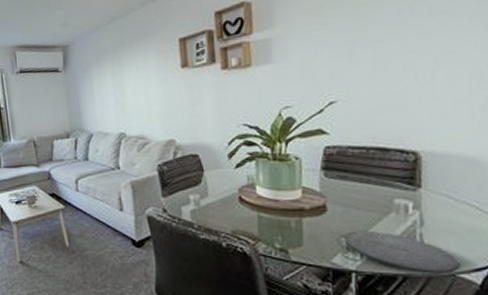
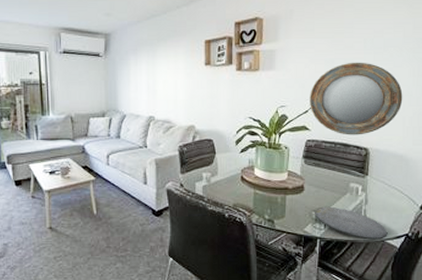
home mirror: none [324,39,468,137] -> present [310,62,403,135]

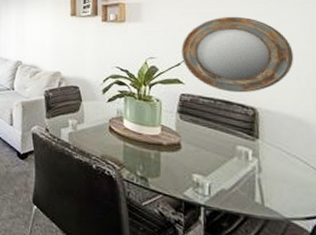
plate: present [315,206,388,240] -> none [195,169,293,219]

